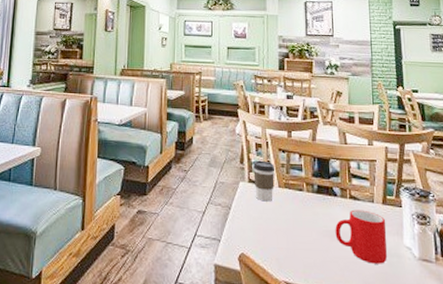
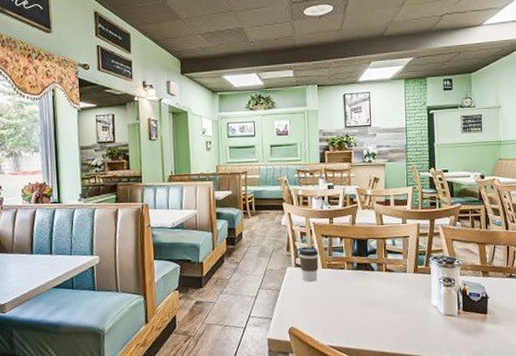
cup: present [335,209,387,264] -> none [372,279,417,323]

